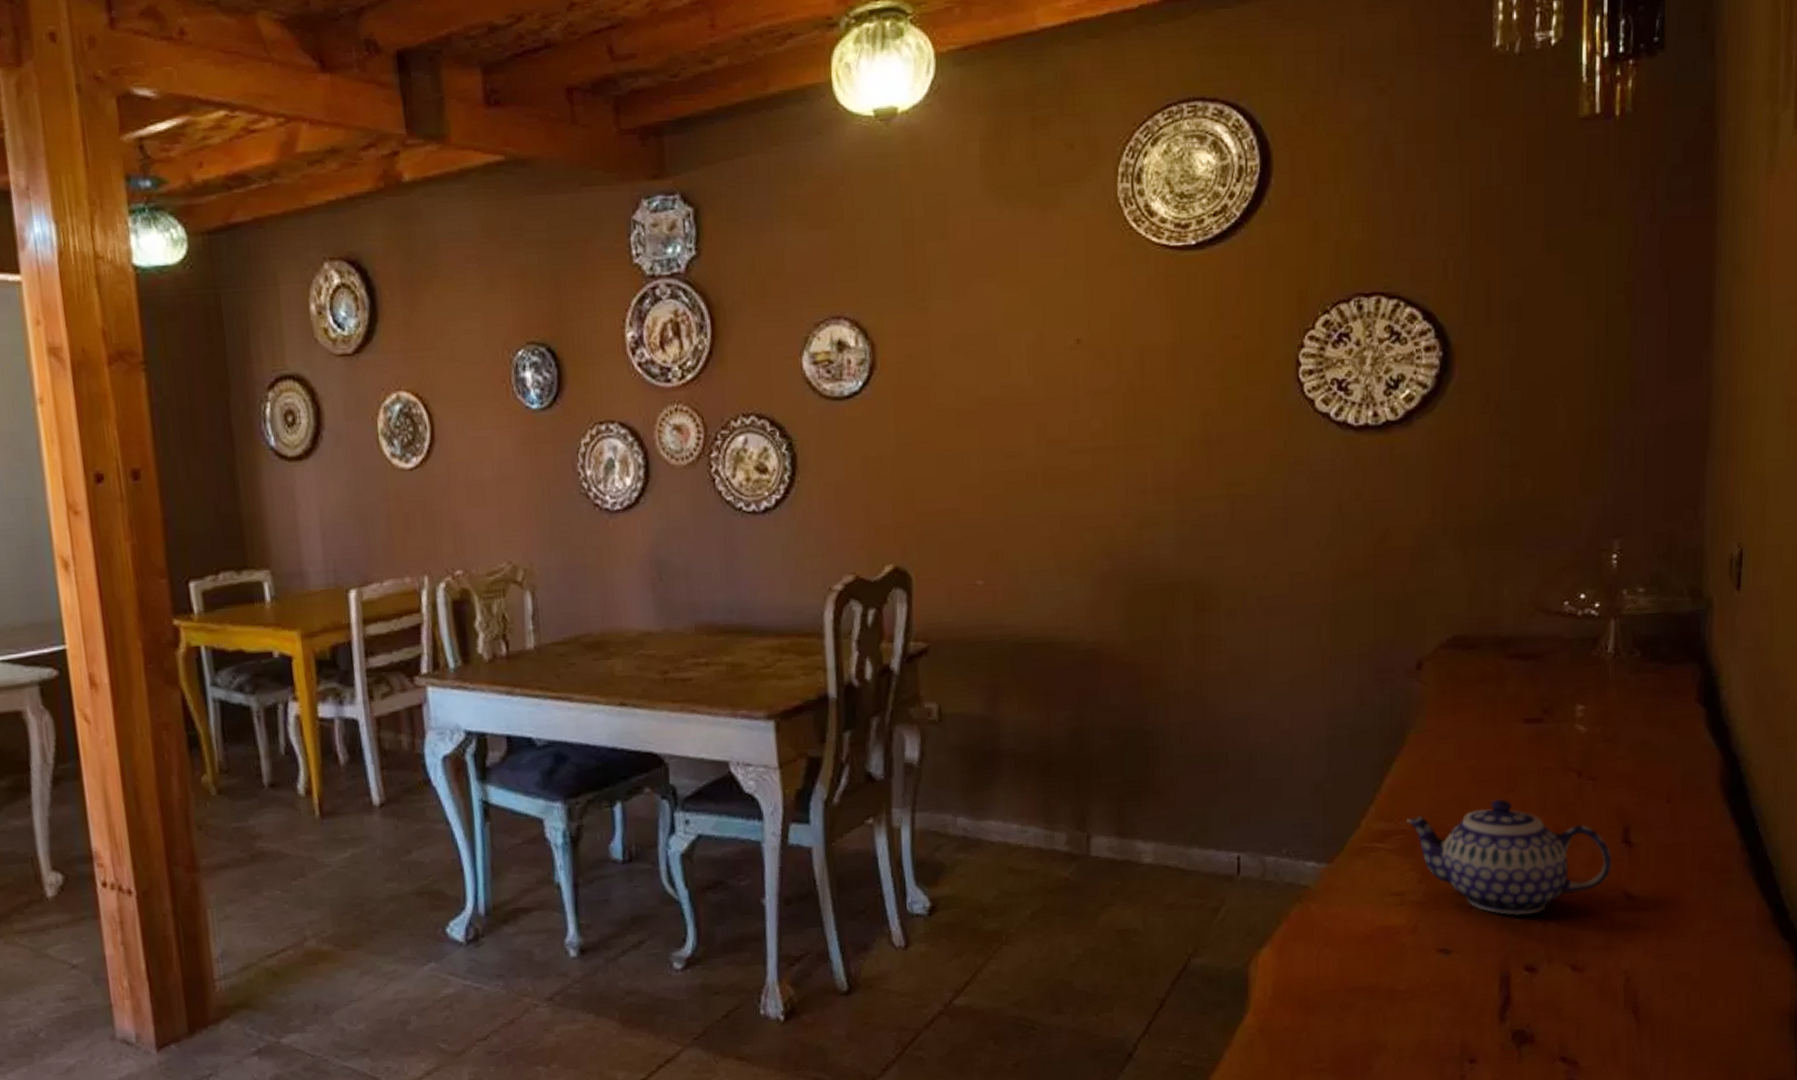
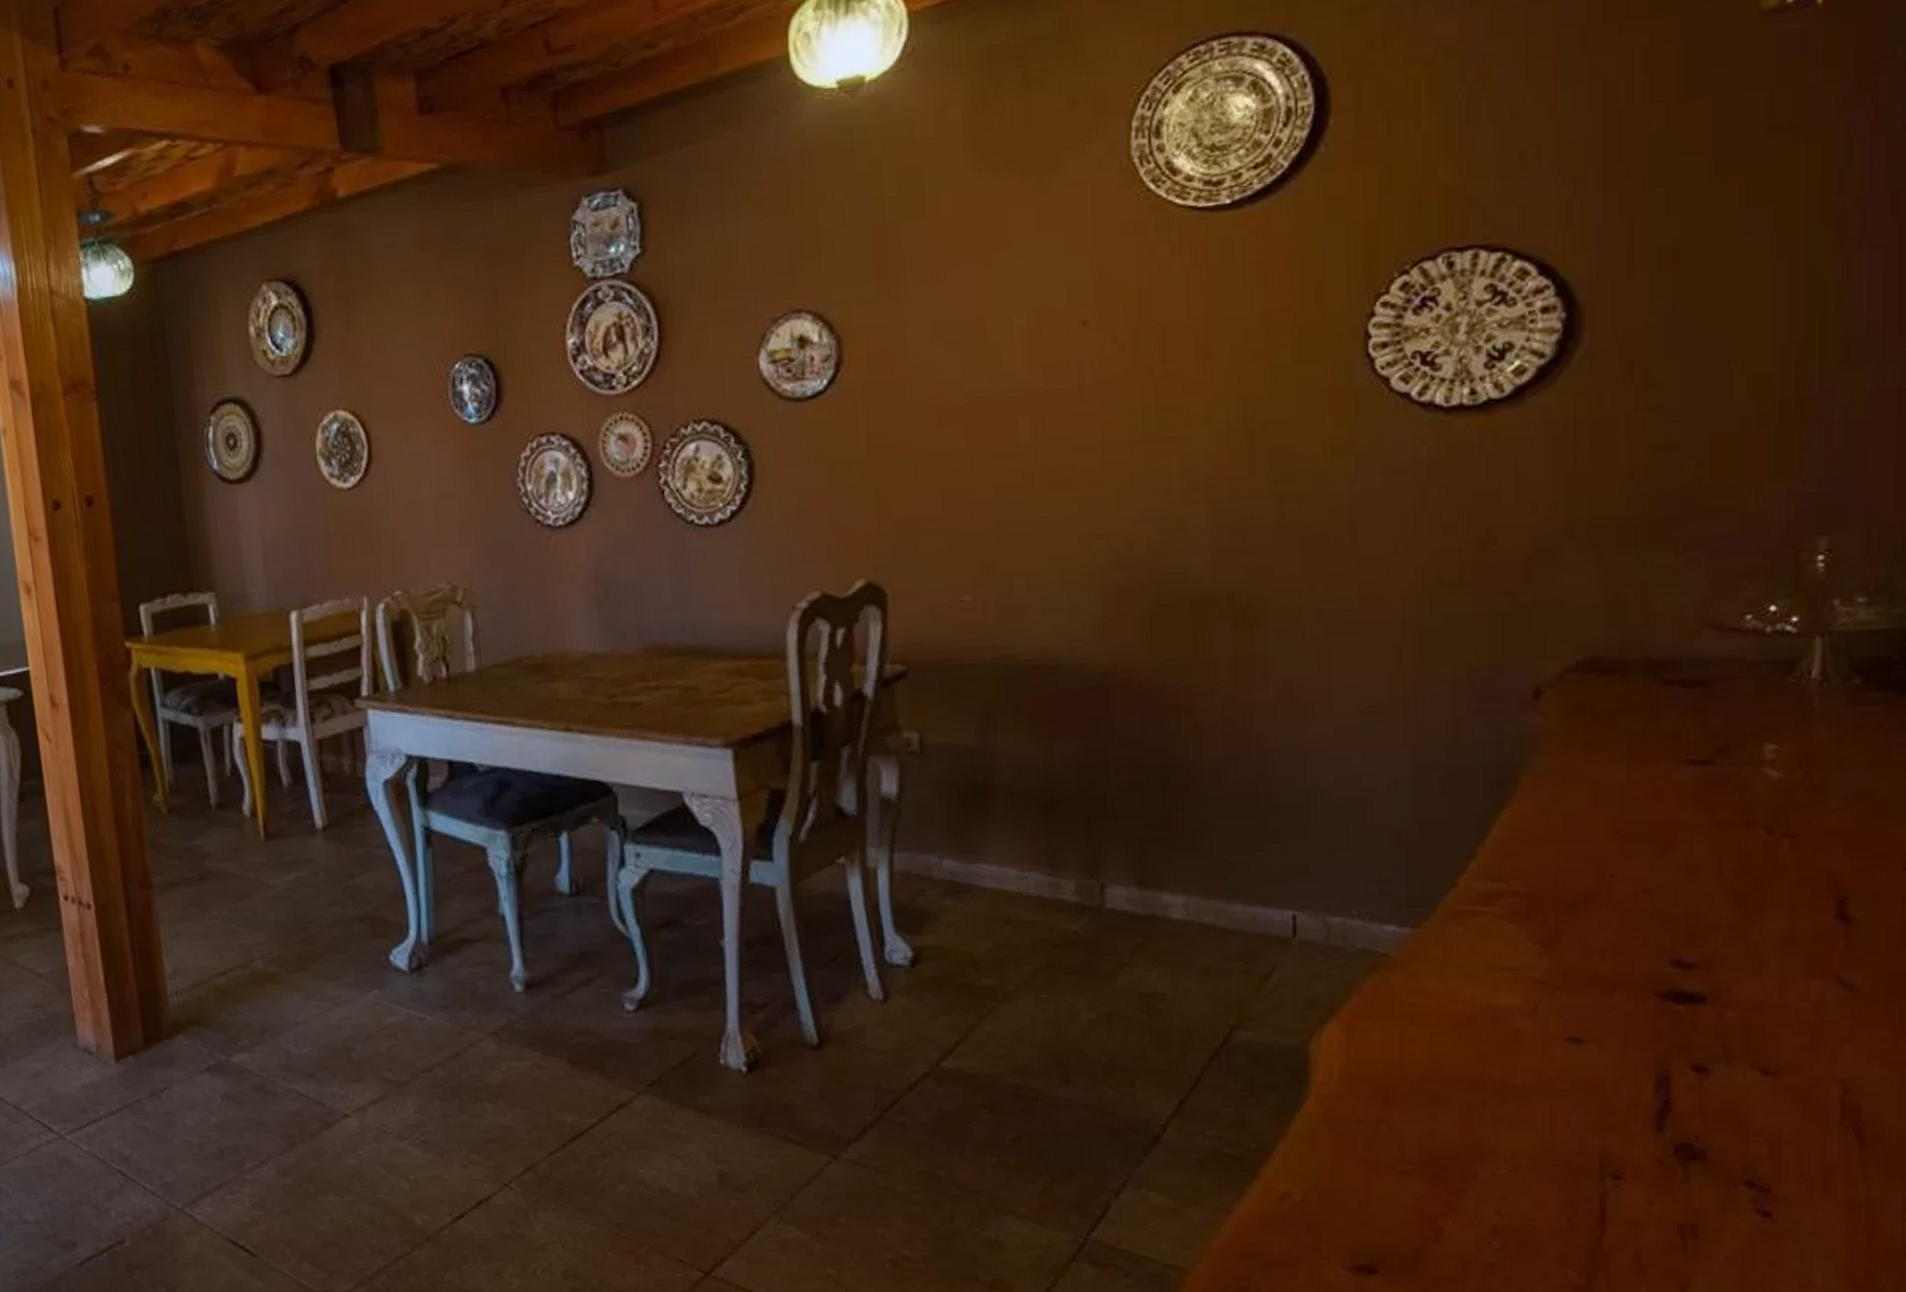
teapot: present [1406,799,1613,916] -> none [1521,858,1822,1003]

